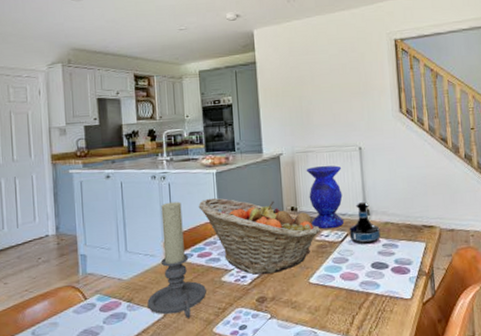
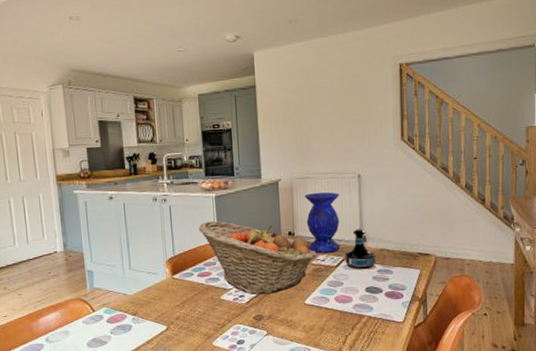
candle holder: present [147,201,206,318] -> none [151,223,206,332]

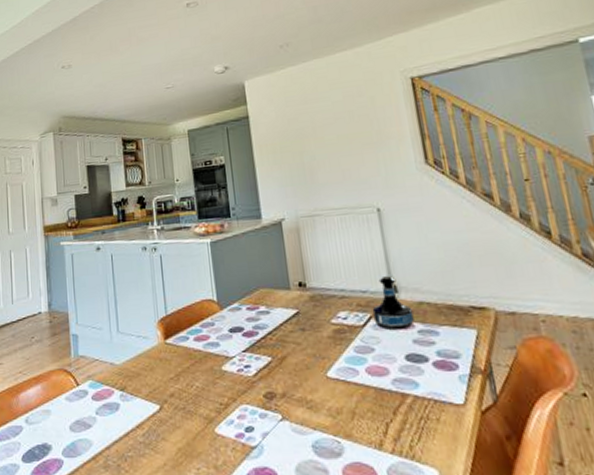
fruit basket: present [198,221,317,295] -> none [192,271,336,364]
vase: present [304,192,341,254] -> none [313,231,366,310]

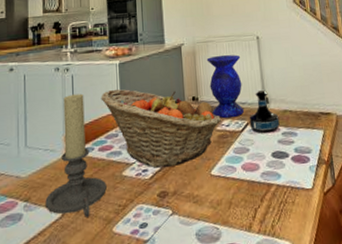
candle holder: none [141,276,206,414] -> present [45,93,107,217]
fruit basket: none [192,271,336,364] -> present [101,89,221,168]
vase: none [313,231,366,310] -> present [206,54,245,119]

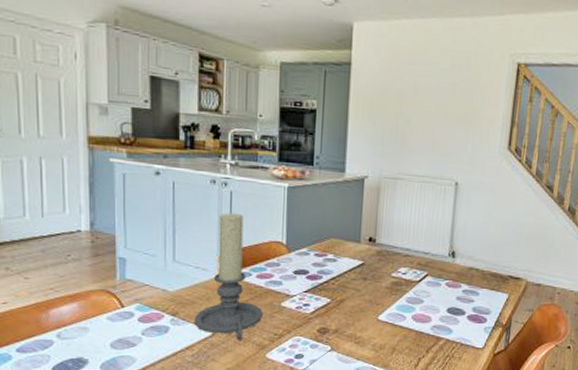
fruit basket: present [101,89,221,168] -> none [263,215,398,305]
vase: present [206,54,245,119] -> none [390,196,433,267]
tequila bottle: present [249,90,280,134] -> none [429,243,463,288]

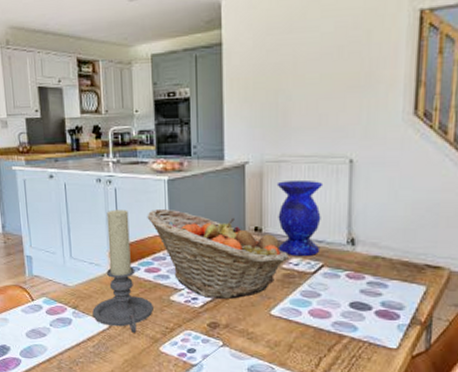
fruit basket: none [263,215,398,305] -> present [147,208,289,299]
vase: none [390,196,433,267] -> present [276,179,324,257]

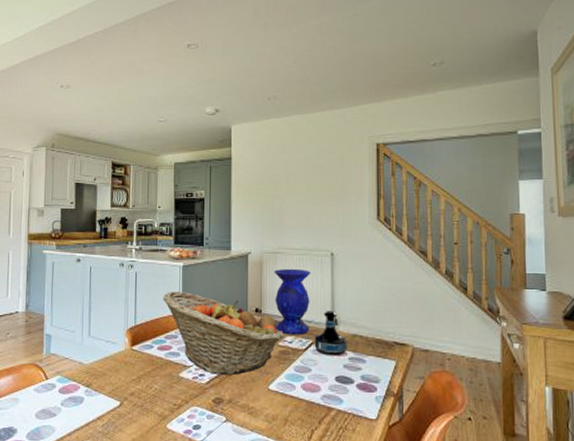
candle holder: present [92,209,153,333] -> none [105,291,163,410]
tequila bottle: none [325,229,366,280] -> present [314,311,347,356]

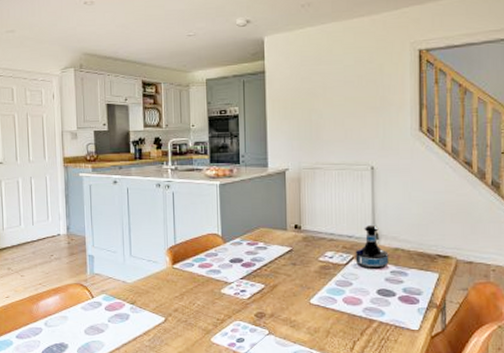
fruit basket: present [162,291,284,375] -> none [201,209,324,290]
vase: present [274,268,311,335] -> none [312,184,351,250]

